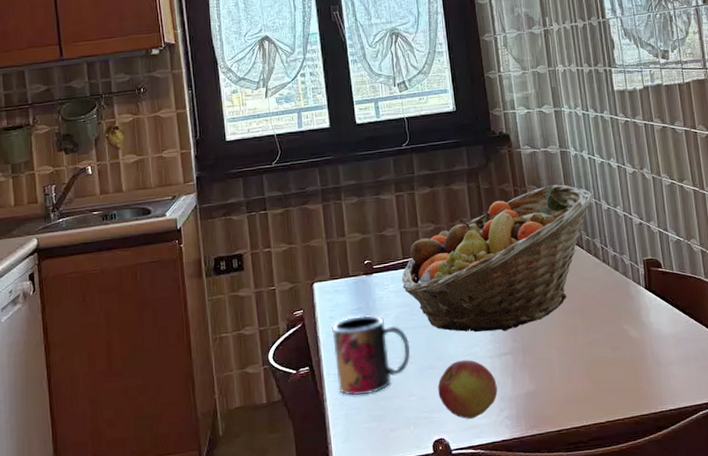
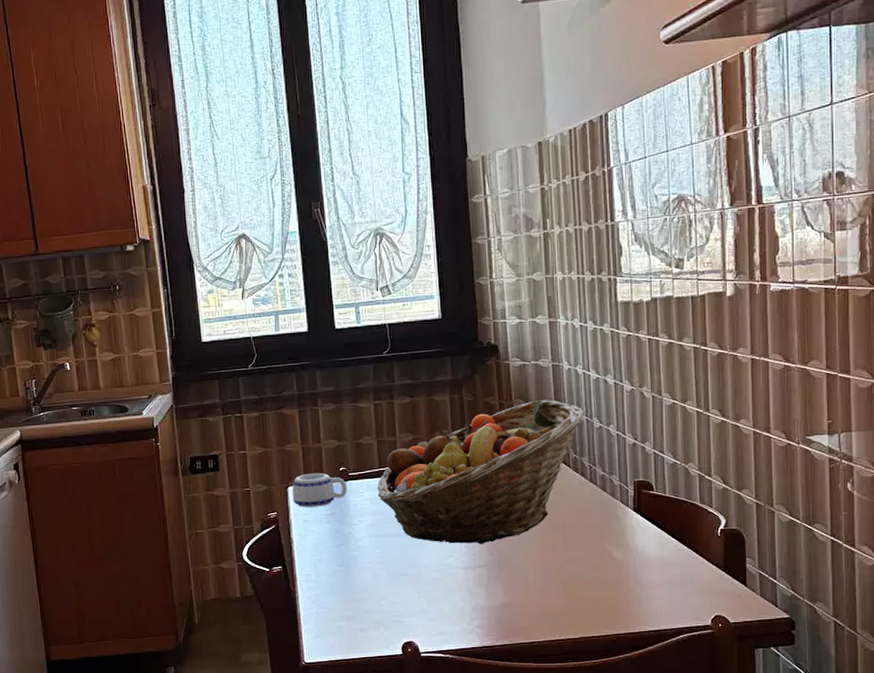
mug: none [317,267,373,304] -> present [292,472,348,507]
mug: present [332,314,411,396] -> none [305,520,384,596]
apple: present [438,360,498,419] -> none [409,569,470,625]

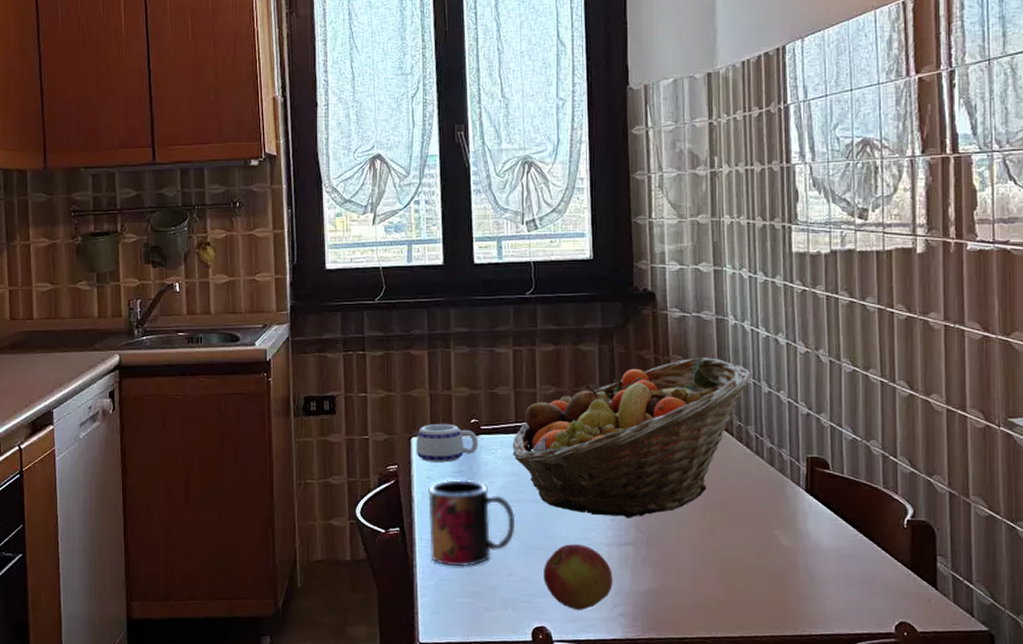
mug: none [305,520,384,596] -> present [428,479,516,567]
apple: none [409,569,470,625] -> present [543,544,613,610]

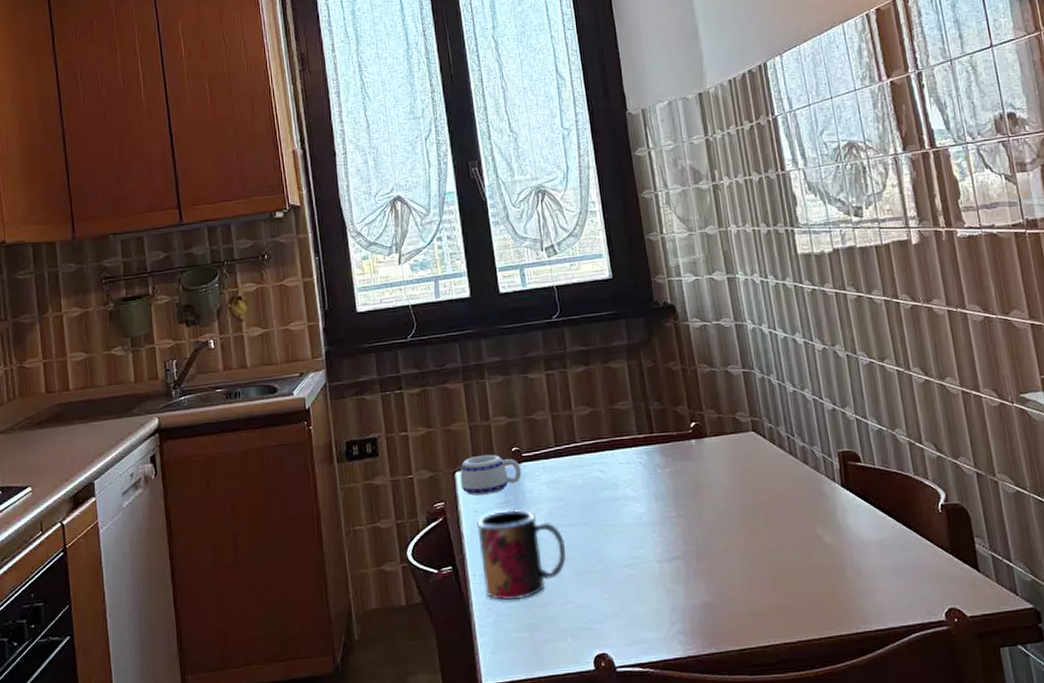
fruit basket: present [512,357,753,518] -> none [554,363,776,533]
apple: present [543,544,613,610] -> none [598,564,668,632]

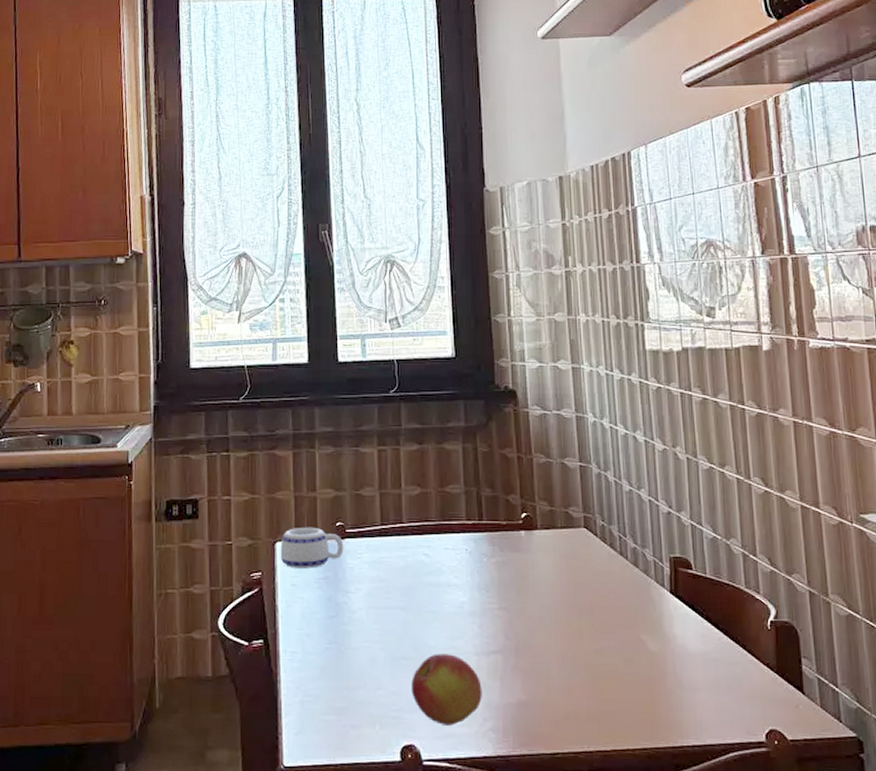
mug: present [477,509,567,600] -> none [293,586,382,681]
apple: none [598,564,668,632] -> present [411,654,482,726]

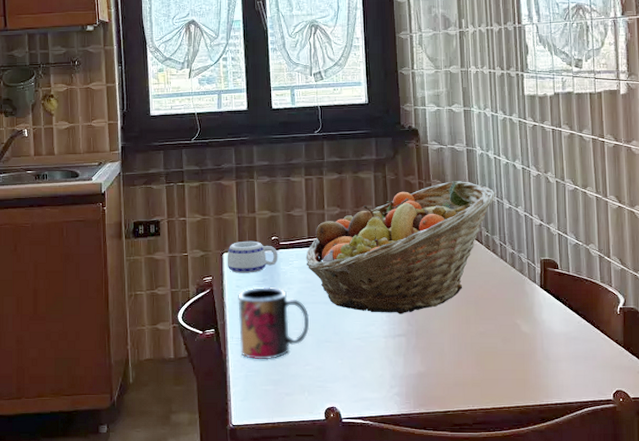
mug: none [293,586,382,681] -> present [238,286,310,360]
fruit basket: none [378,456,613,625] -> present [306,181,496,314]
apple: present [411,654,482,726] -> none [333,337,389,392]

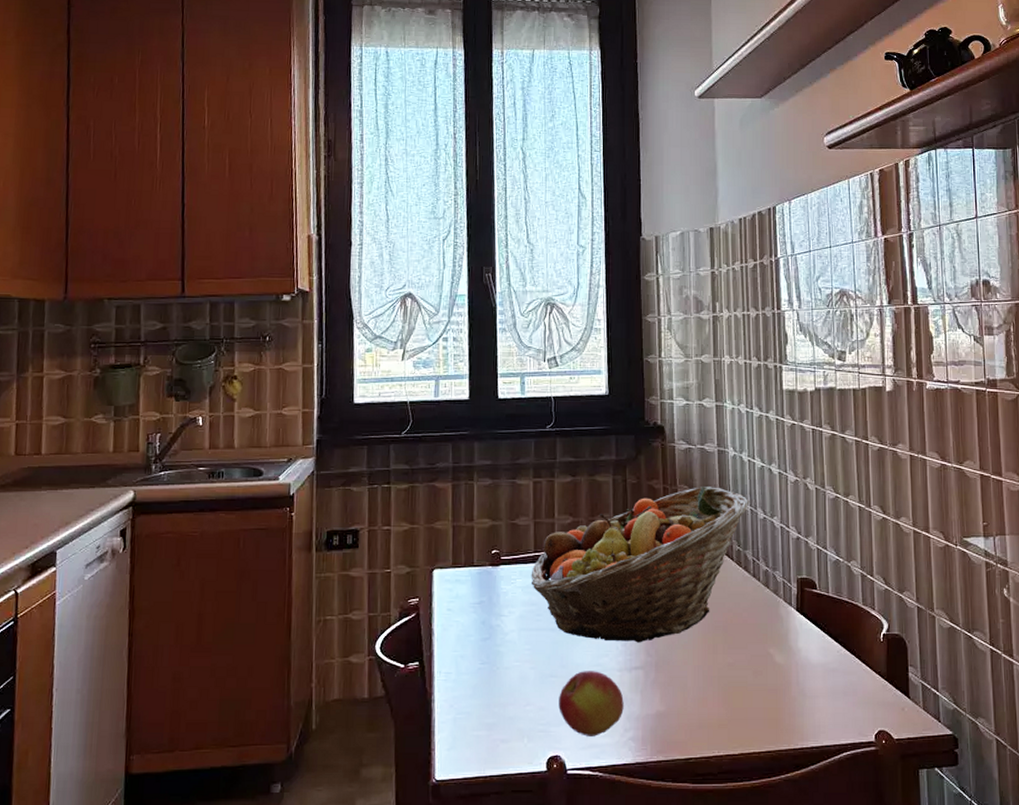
mug: present [227,241,278,273] -> none [437,555,499,594]
mug: present [238,286,310,360] -> none [448,610,533,699]
apple: none [333,337,389,392] -> present [558,671,624,737]

